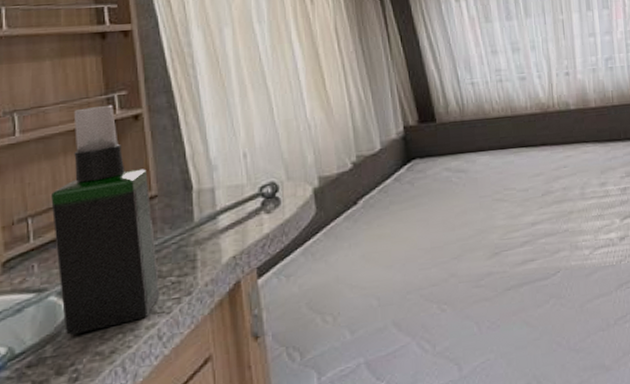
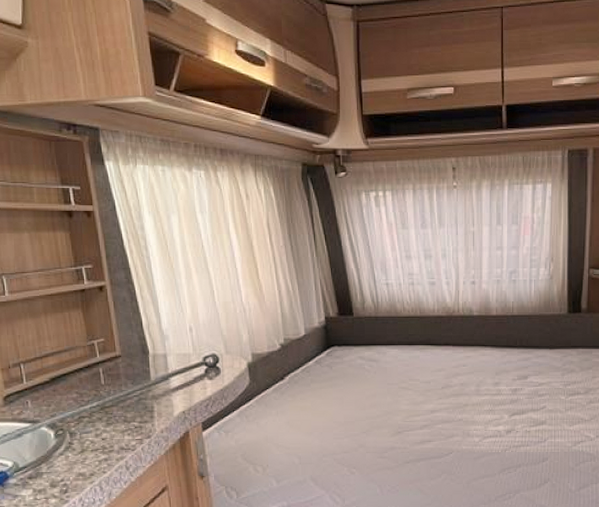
spray bottle: present [51,104,160,335] -> none [37,276,126,458]

